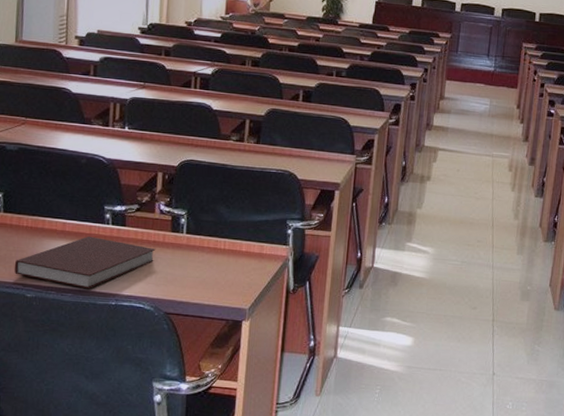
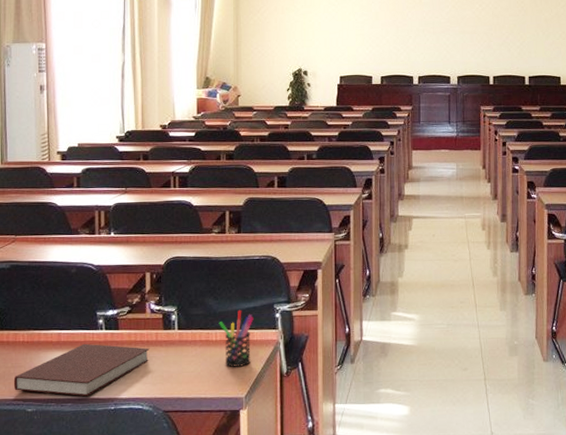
pen holder: none [228,222,265,278] -> present [218,310,254,367]

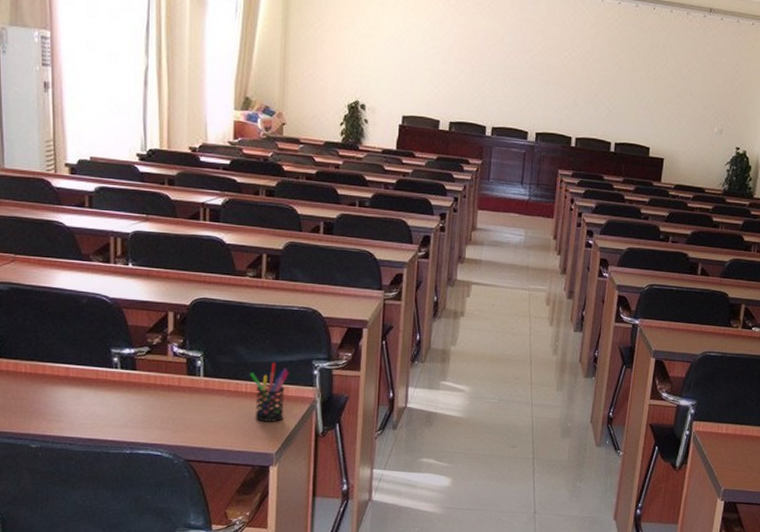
notebook: present [13,343,150,397] -> none [14,381,171,438]

